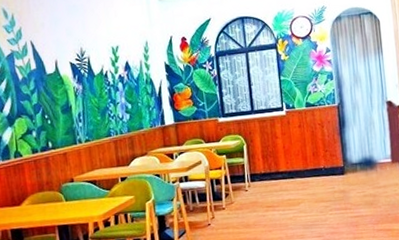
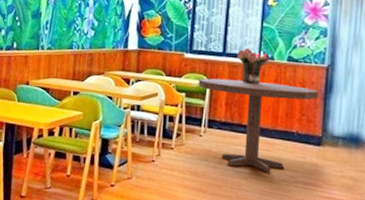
dining table: none [235,127,335,212] -> present [198,78,319,173]
bouquet: none [264,101,292,134] -> present [237,47,270,85]

